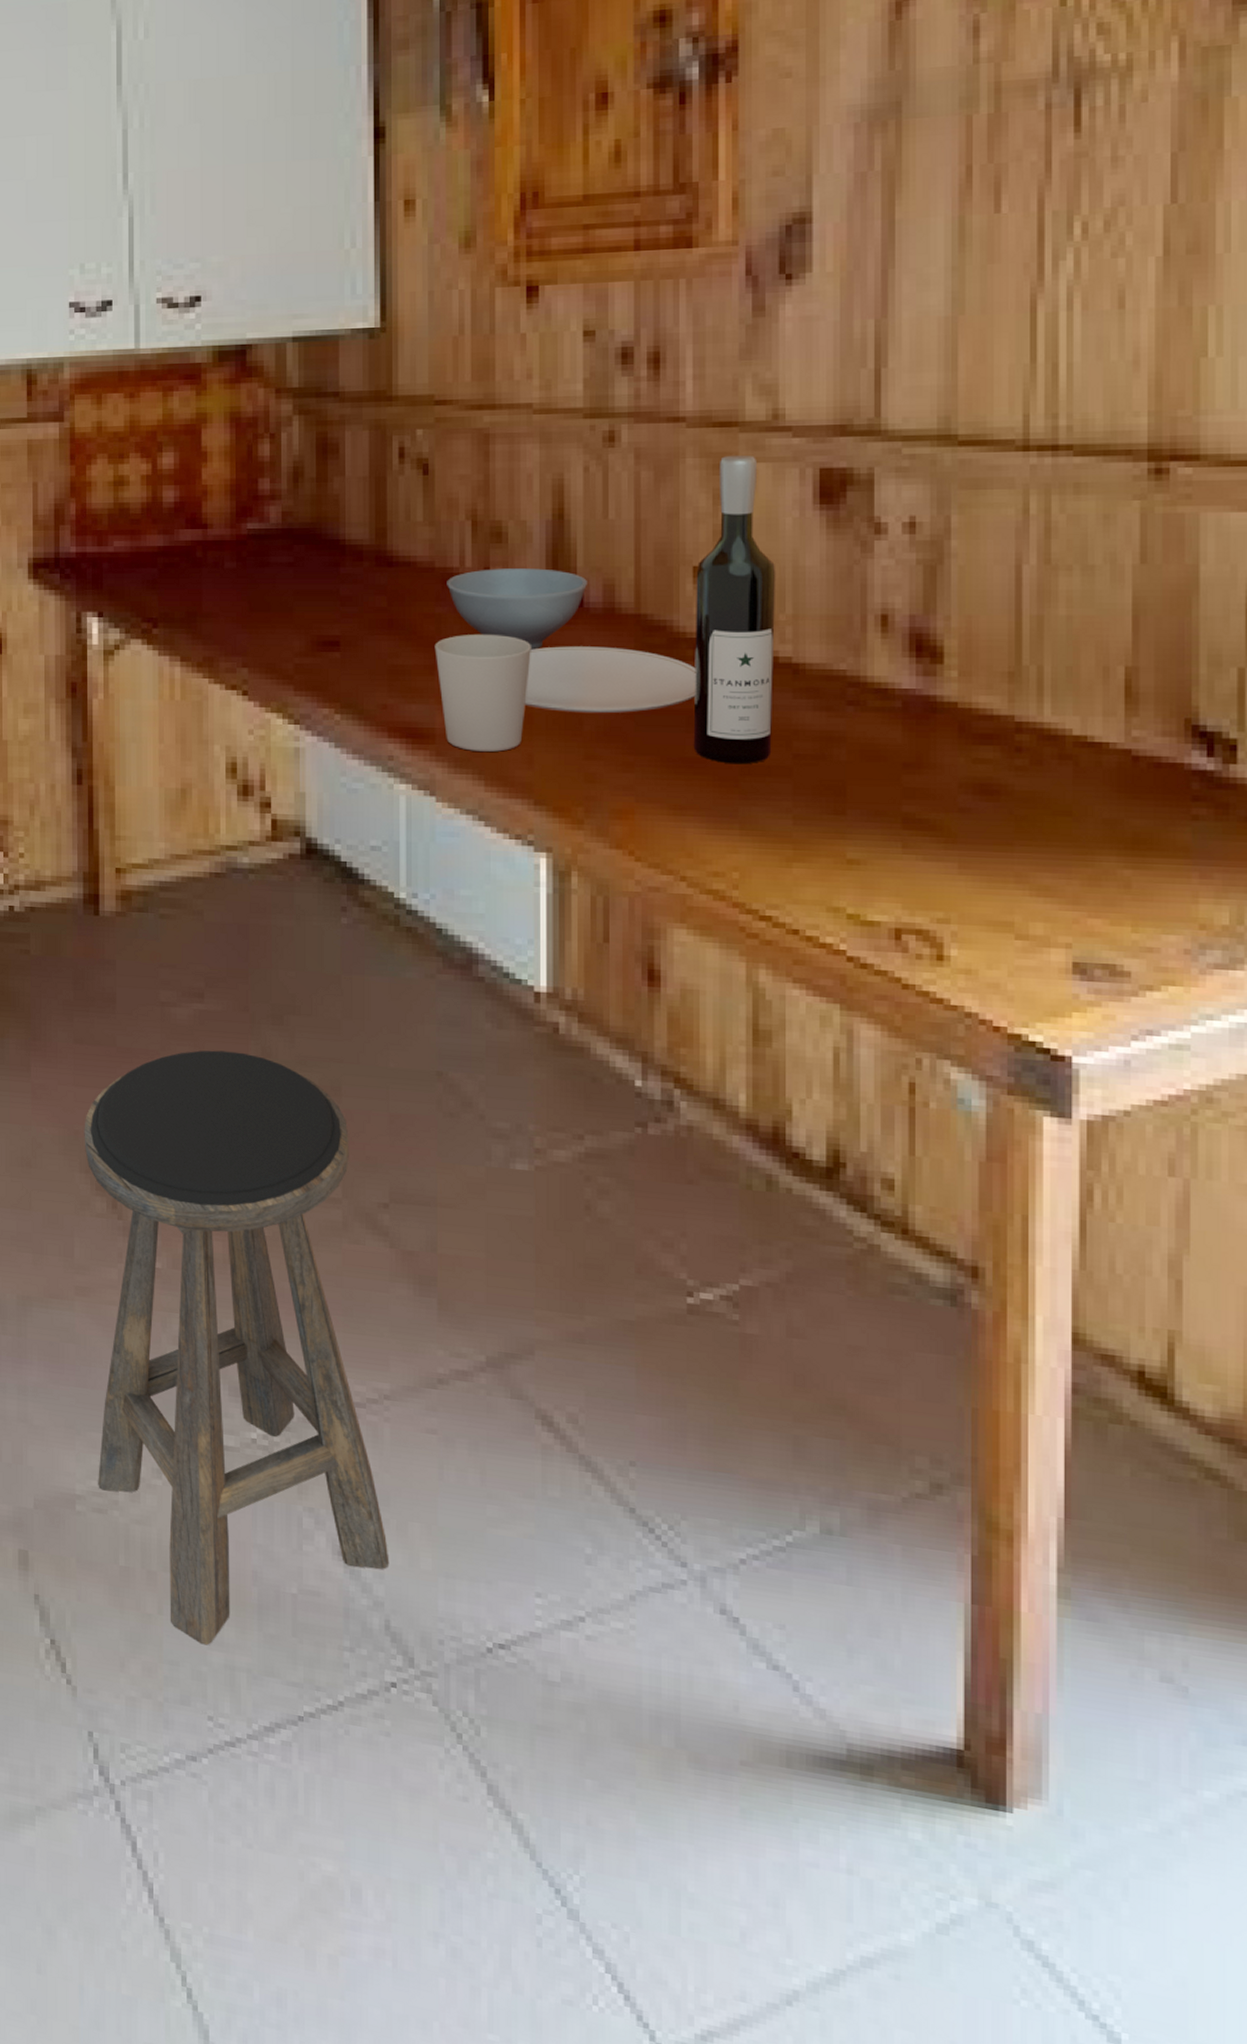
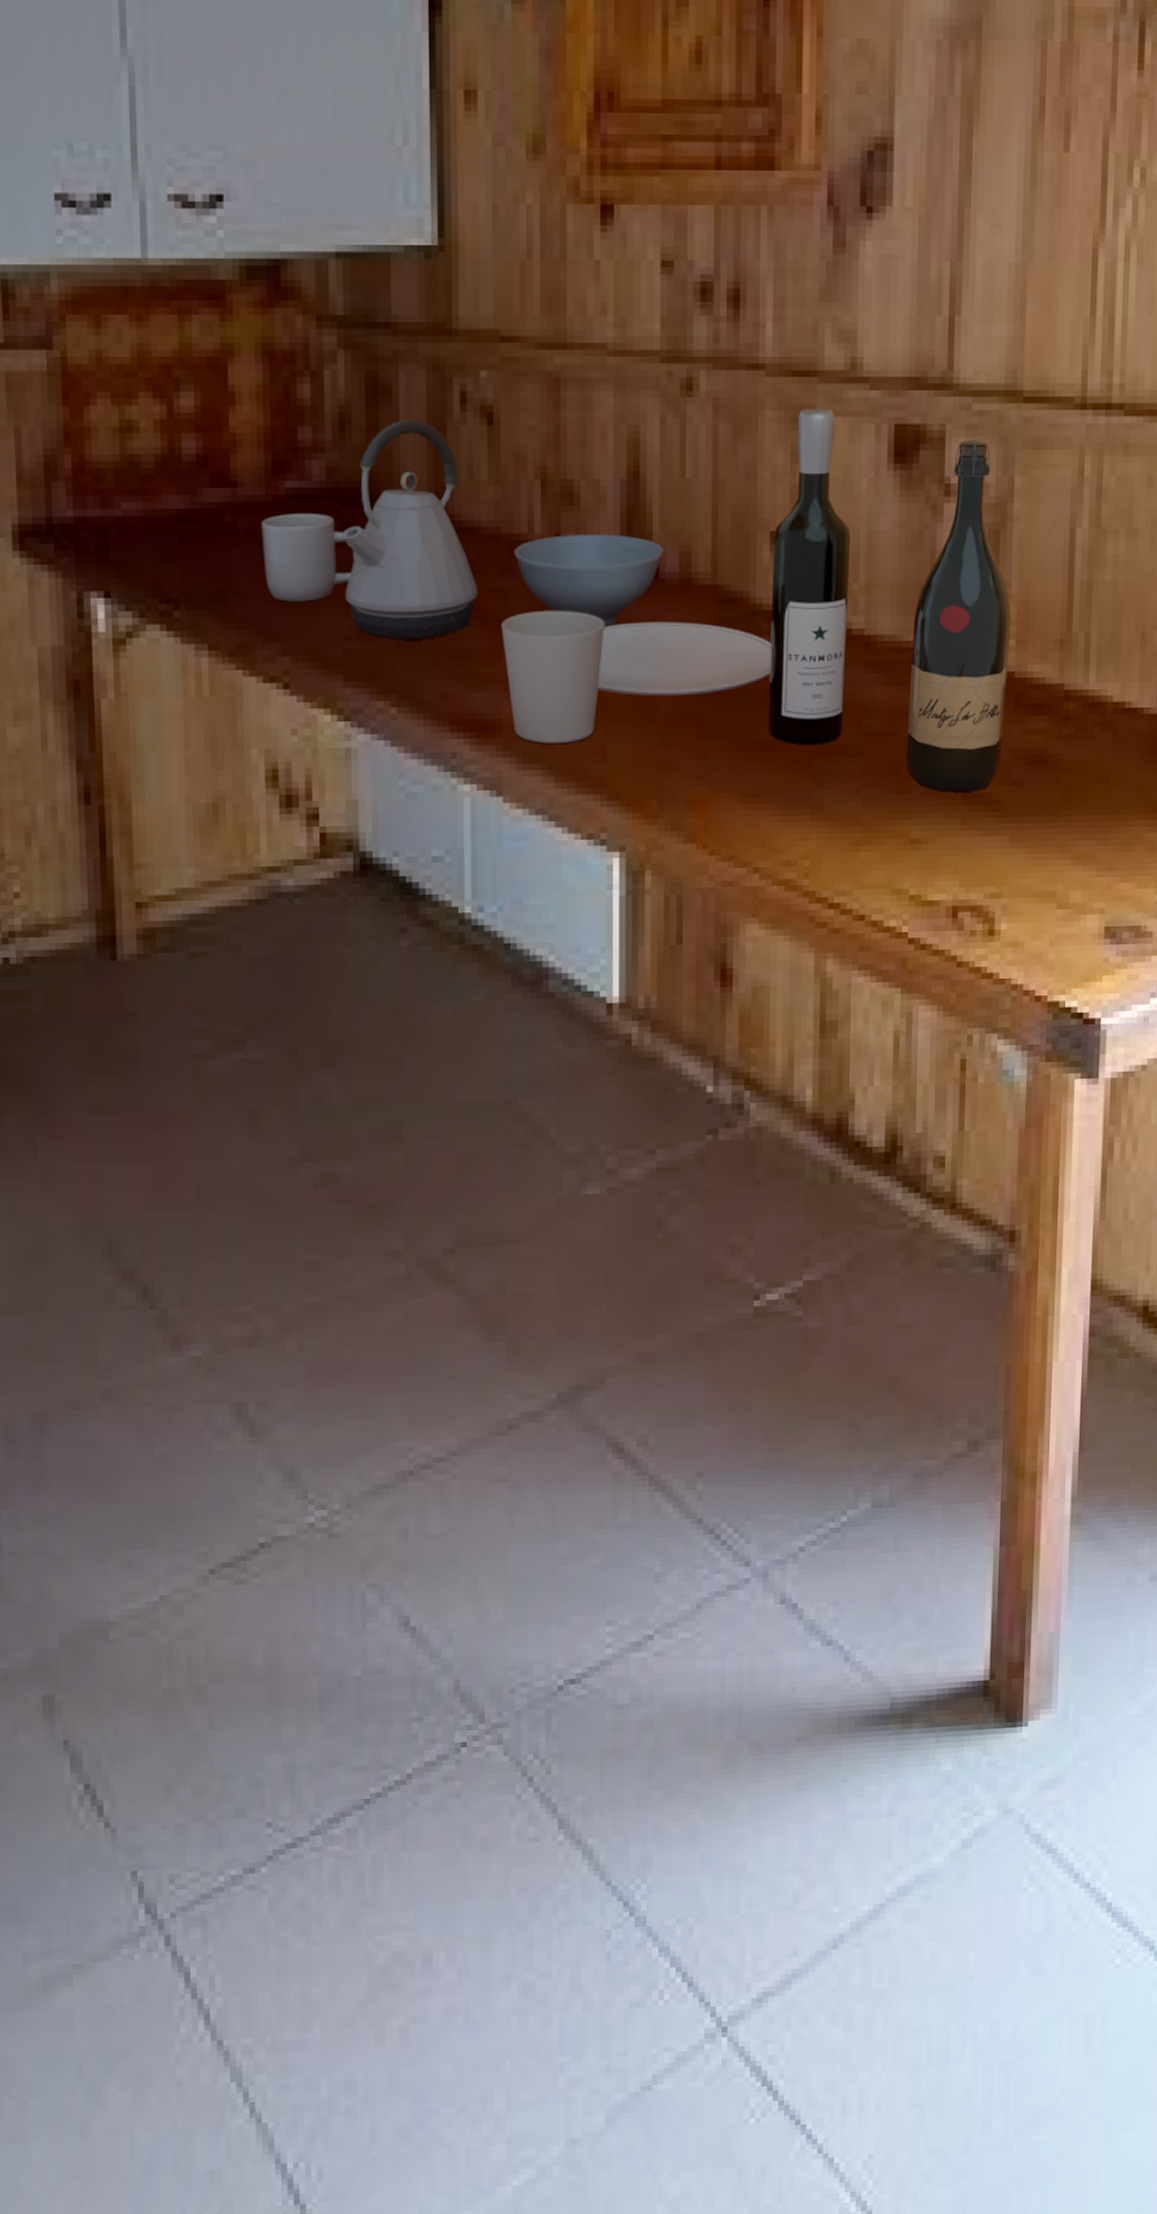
stool: present [84,1050,390,1646] -> none [105,1102,459,1751]
mug: none [227,549,307,623] -> present [262,512,357,602]
kettle: none [294,472,414,657] -> present [341,420,478,641]
wine bottle: none [840,481,951,818] -> present [906,439,1011,793]

